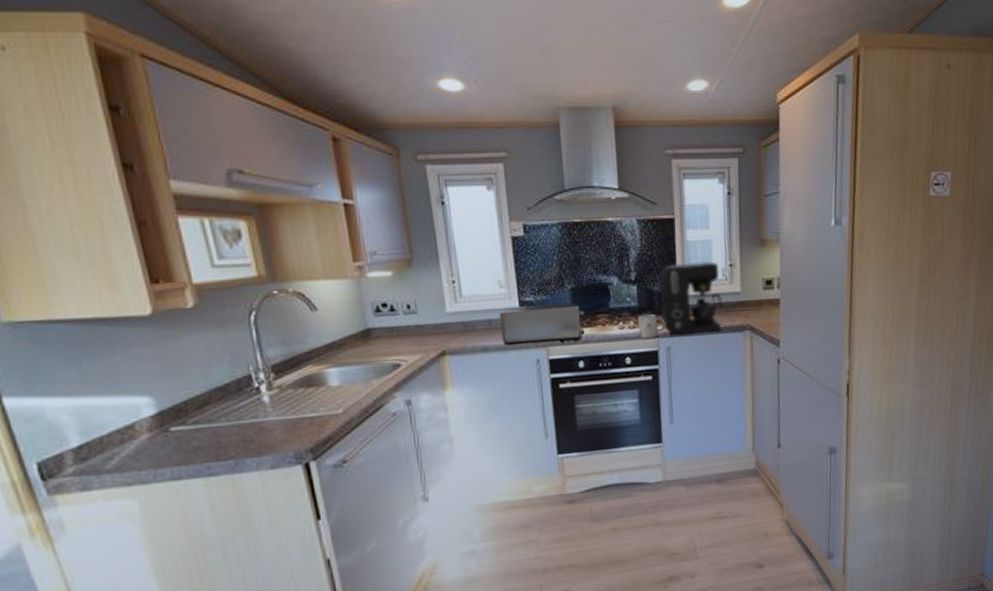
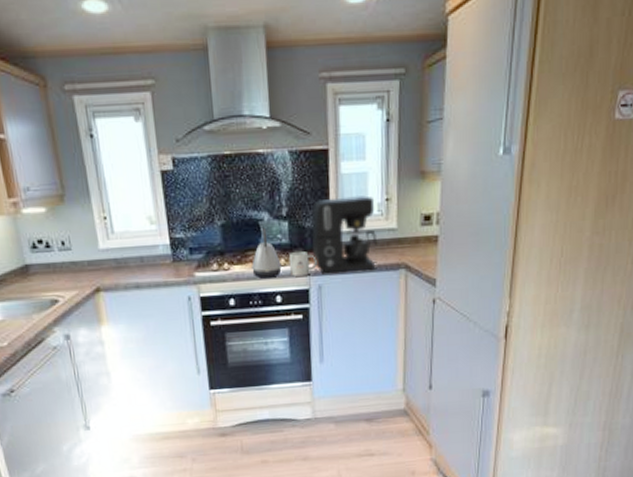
toaster: present [499,302,585,346] -> none [150,238,236,283]
kettle: none [601,291,631,341] -> present [251,227,282,279]

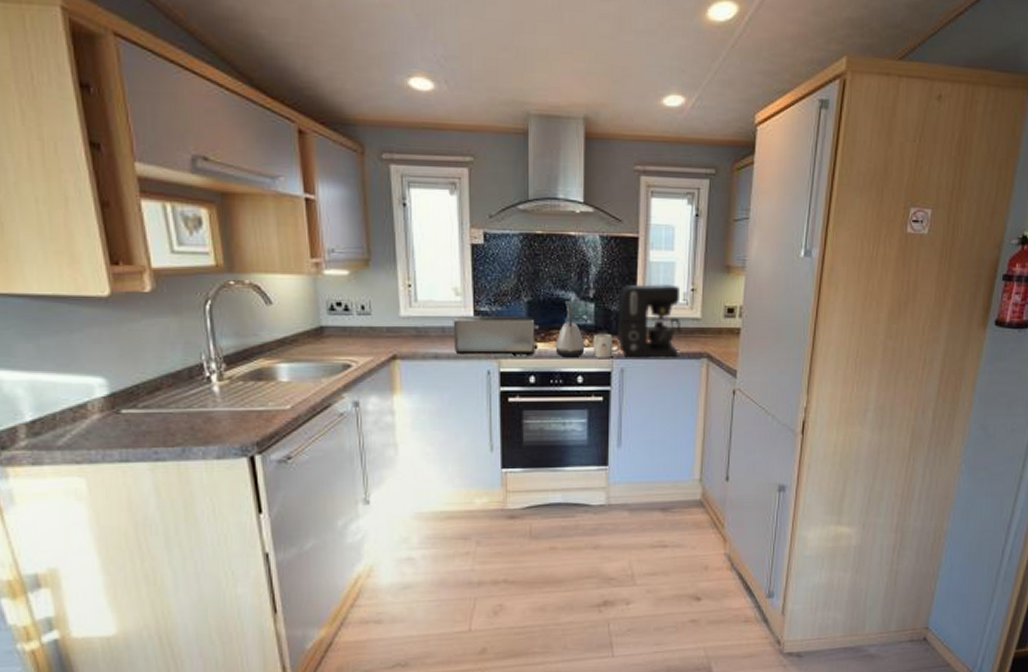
toaster: none [150,238,236,283] -> present [453,315,540,355]

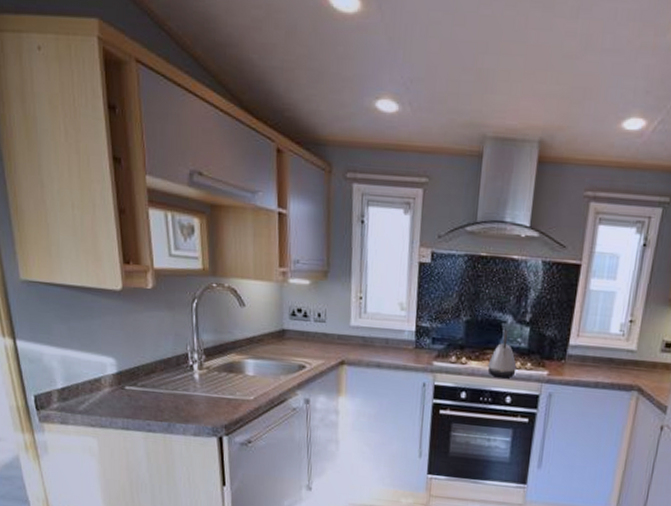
toaster: present [453,315,540,355] -> none [395,329,476,372]
mug: present [593,333,621,358] -> none [523,356,552,382]
coffee maker: present [616,284,682,357] -> none [548,311,619,387]

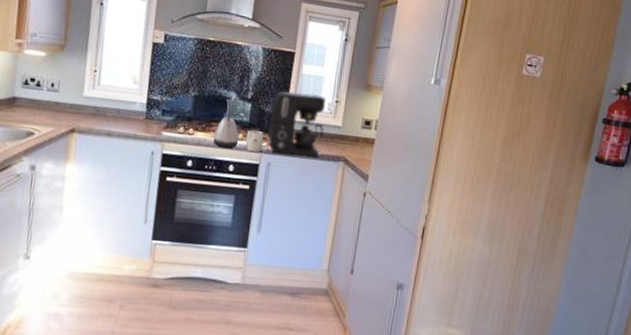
mug: none [523,356,552,382] -> present [245,129,270,152]
coffee maker: none [548,311,619,387] -> present [267,91,327,157]

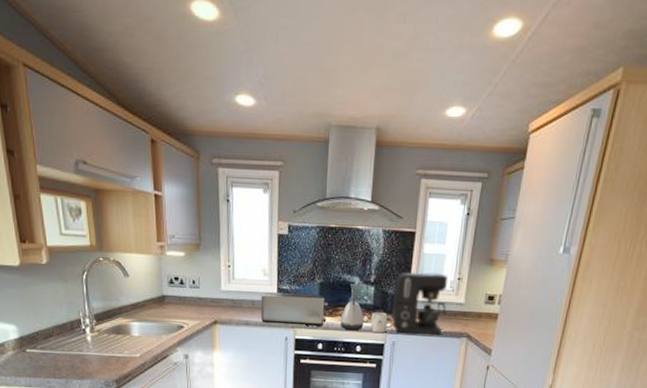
toaster: none [126,101,202,142] -> present [260,291,329,326]

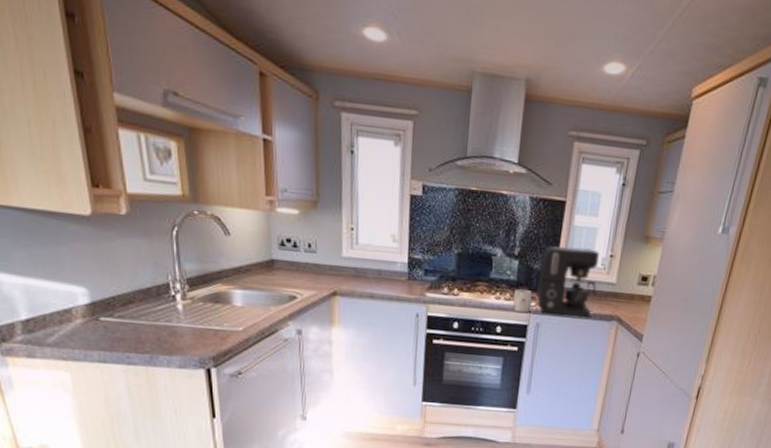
toaster: present [260,291,329,326] -> none [388,260,467,303]
kettle: present [340,289,365,331] -> none [478,262,506,309]

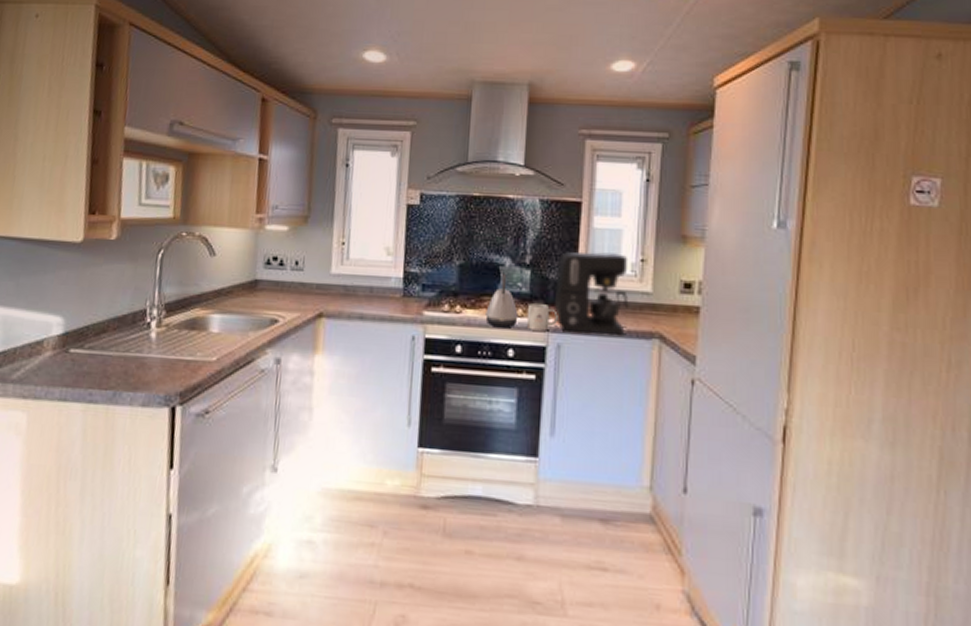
kettle: none [478,262,506,309] -> present [485,272,518,328]

